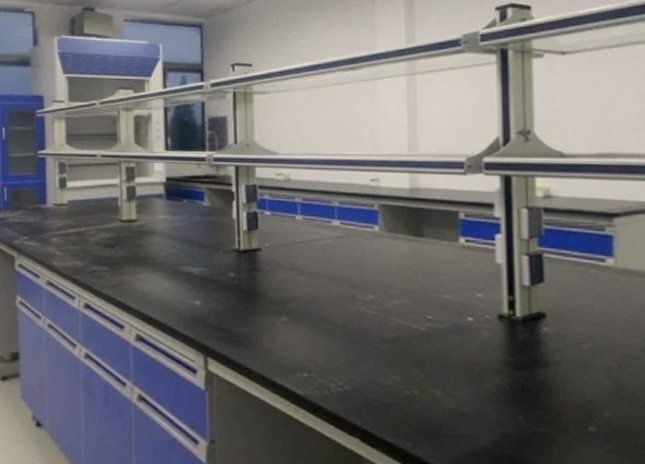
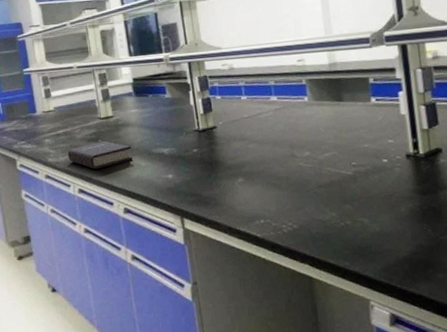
book: none [76,248,154,283] -> present [67,140,133,170]

